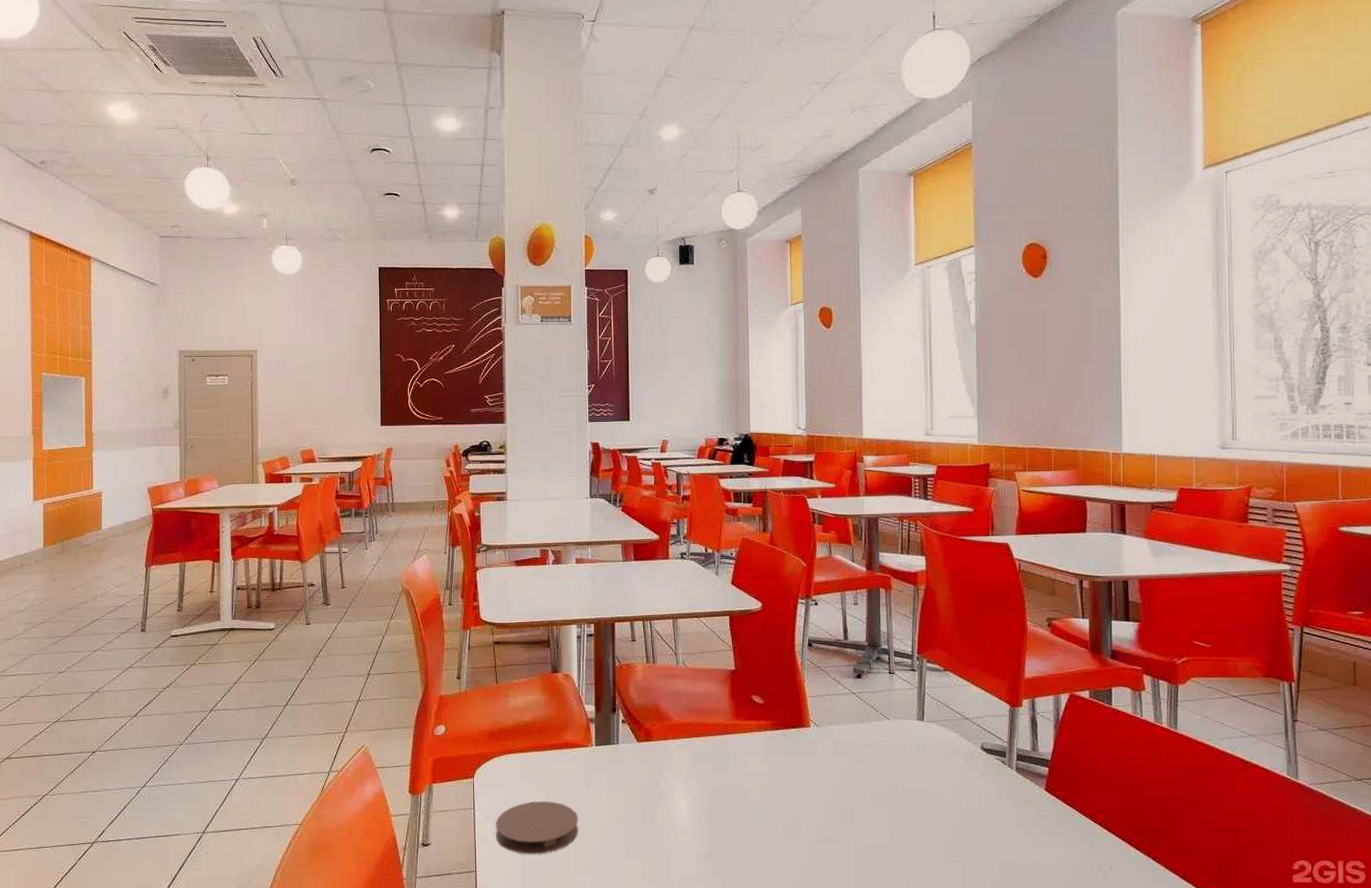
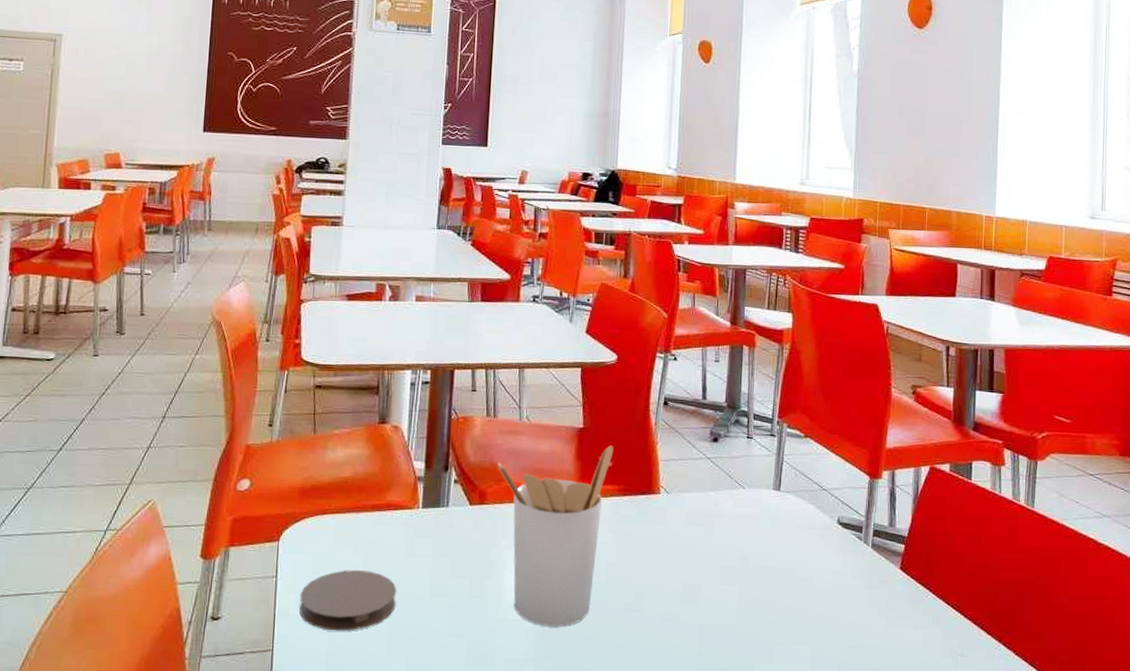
utensil holder: none [659,685,765,848] -> present [497,445,614,627]

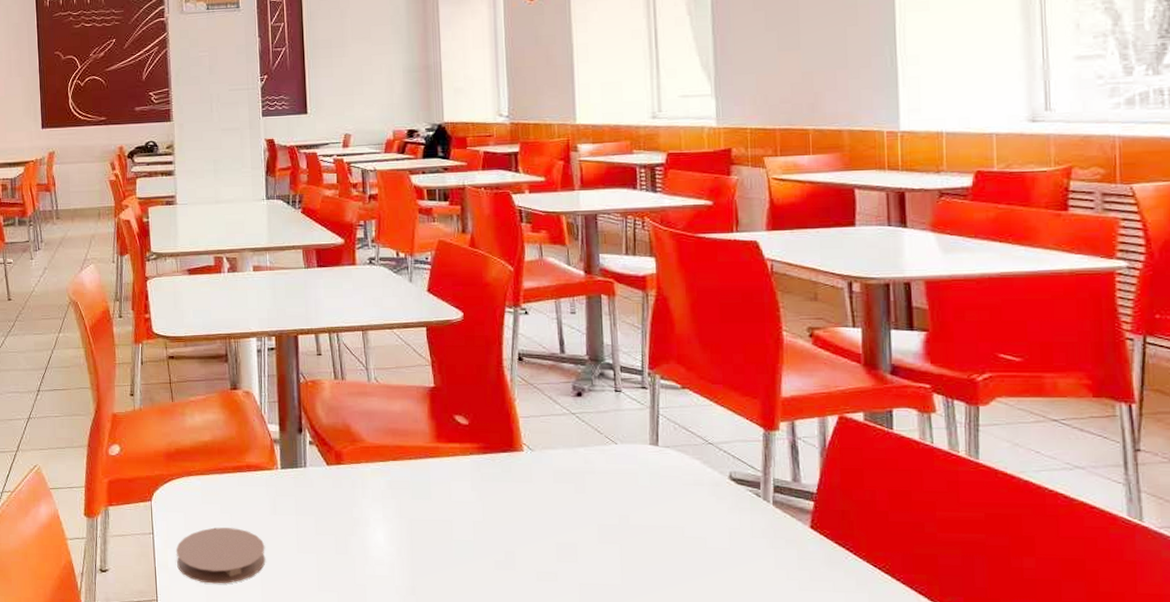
utensil holder: present [497,445,614,627] -> none [350,404,469,583]

